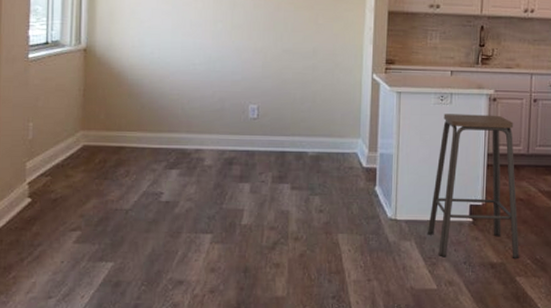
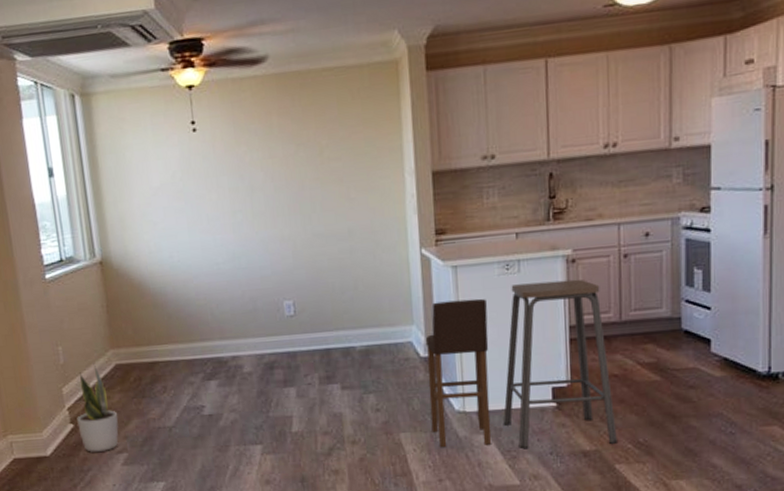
potted plant: none [35,142,78,229] -> present [77,363,119,453]
bar stool: none [366,121,422,251] -> present [425,298,491,448]

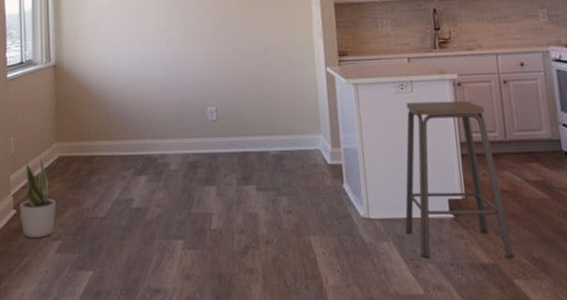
bar stool: present [425,298,491,448] -> none [331,113,395,253]

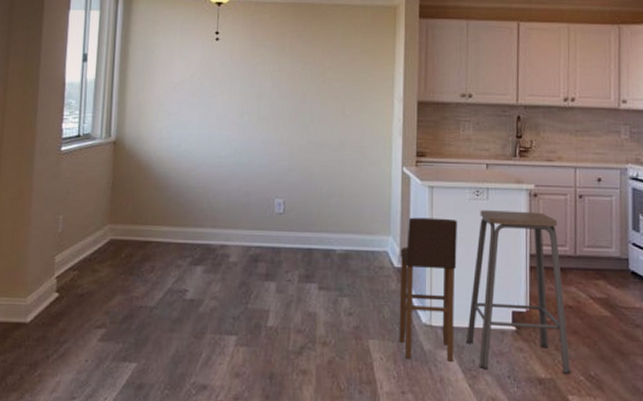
potted plant: present [20,154,56,239] -> none [62,235,104,326]
bar stool: none [331,113,395,253] -> present [399,217,457,362]

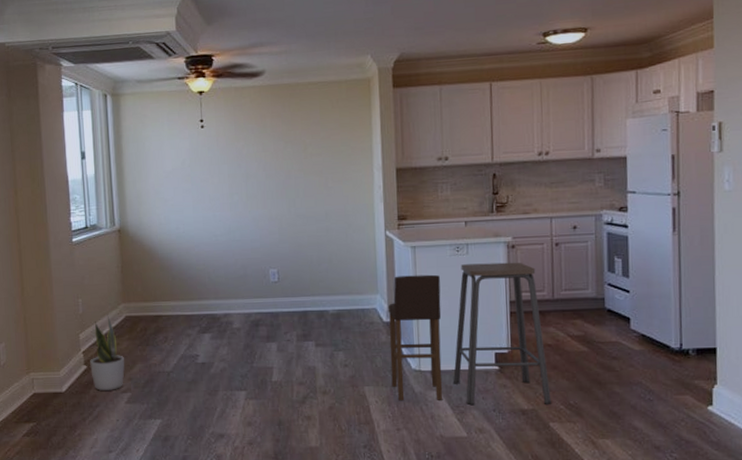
potted plant: none [62,235,104,326] -> present [90,314,125,392]

